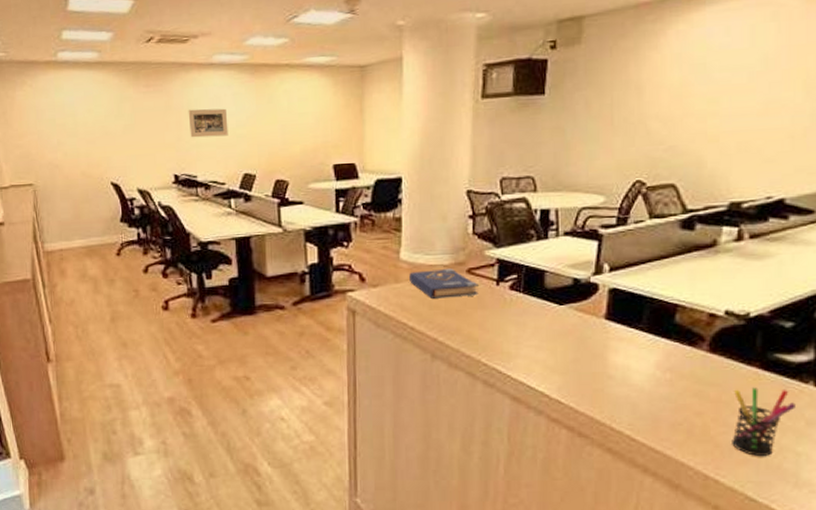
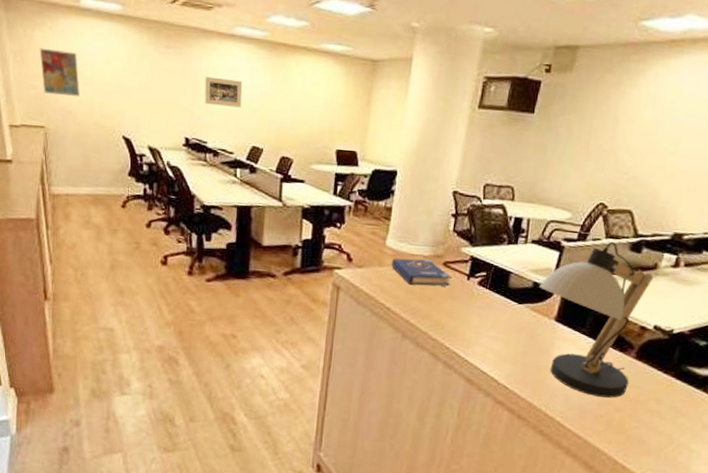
wall art: none [22,106,65,152] -> present [39,48,80,97]
desk lamp: none [580,221,715,401] -> present [539,241,654,398]
pen holder: present [732,387,795,457] -> none [641,392,696,451]

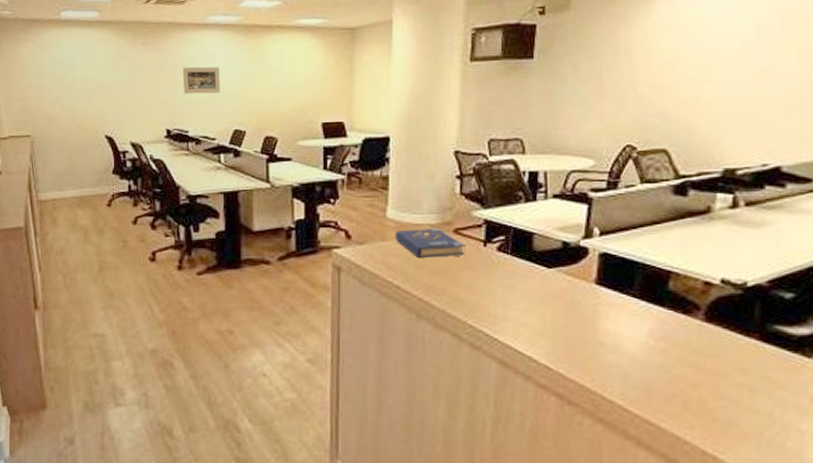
wall art: present [39,48,80,97] -> none [24,61,63,105]
desk lamp: present [539,241,654,398] -> none [570,186,709,372]

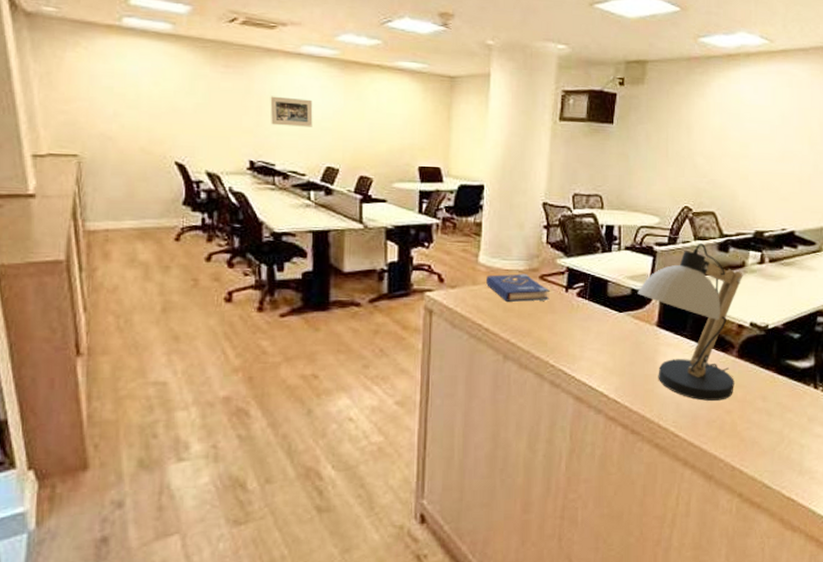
desk lamp: none [570,186,709,372] -> present [637,243,743,401]

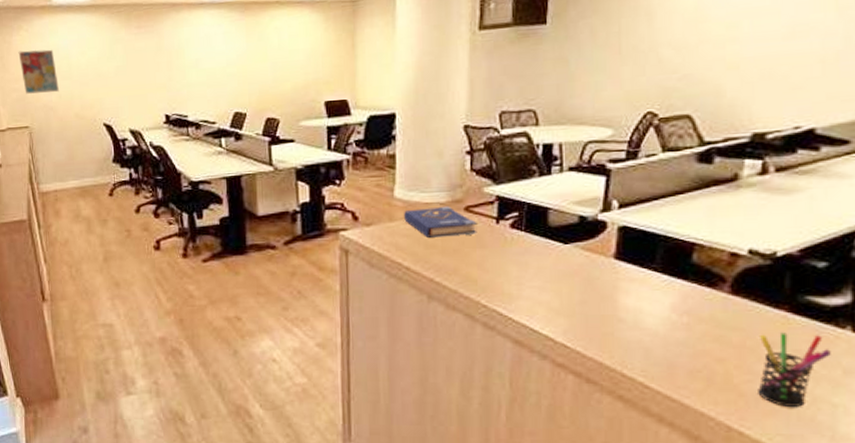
wall art: none [72,69,122,122] -> present [18,49,59,95]
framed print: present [270,96,313,127] -> none [178,47,219,78]
desk lamp: present [637,243,743,401] -> none [587,154,736,346]
pen holder: none [753,389,801,449] -> present [758,332,831,408]

